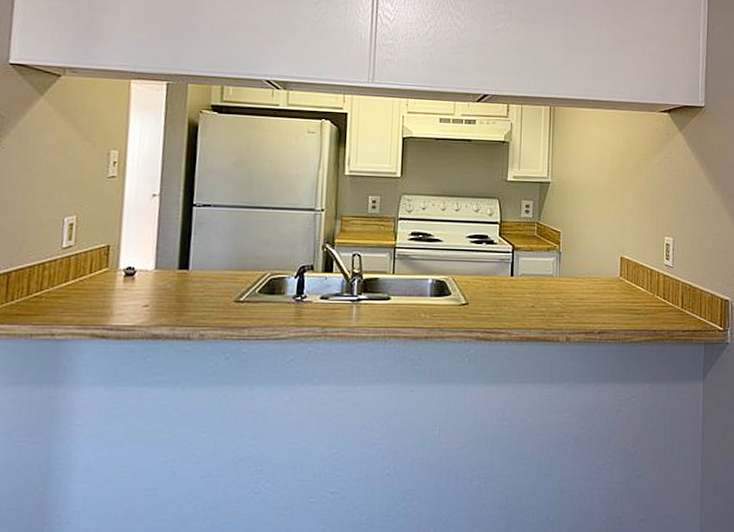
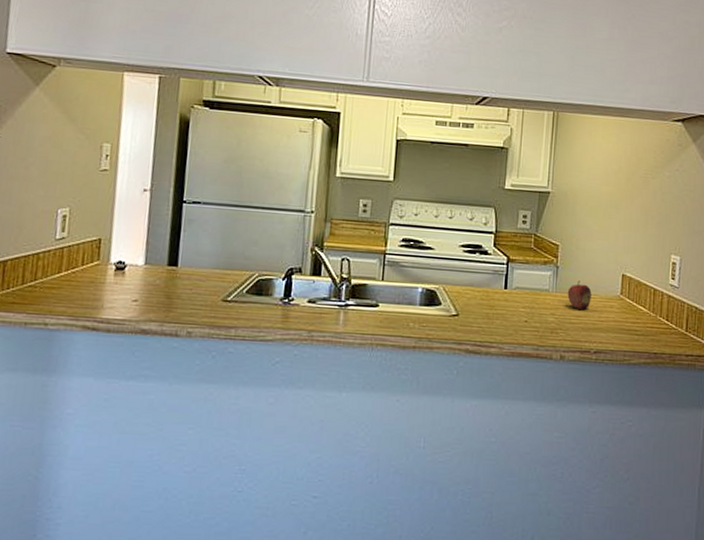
fruit: none [570,265,593,292] -> present [567,281,592,309]

